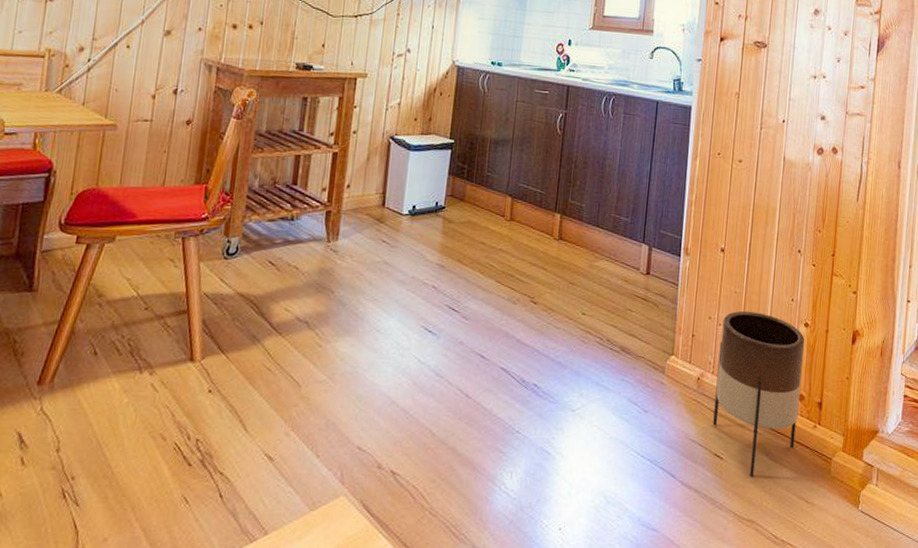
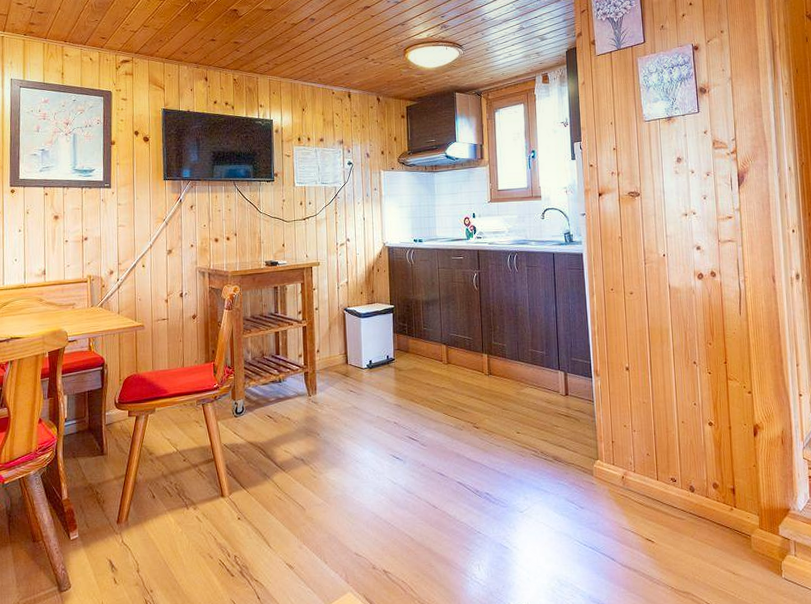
planter: present [713,310,805,477] -> none [636,417,716,556]

